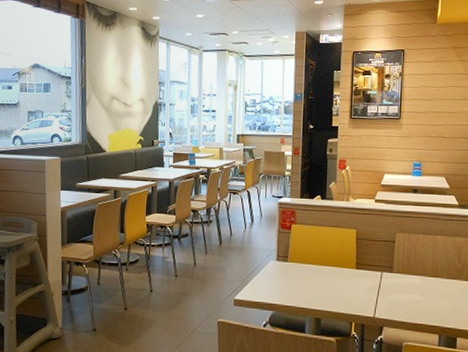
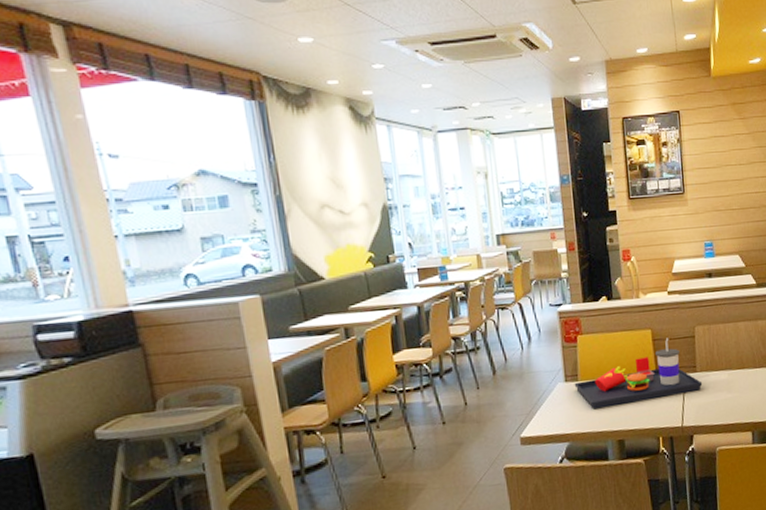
food tray: none [284,239,397,289] -> present [574,337,703,410]

